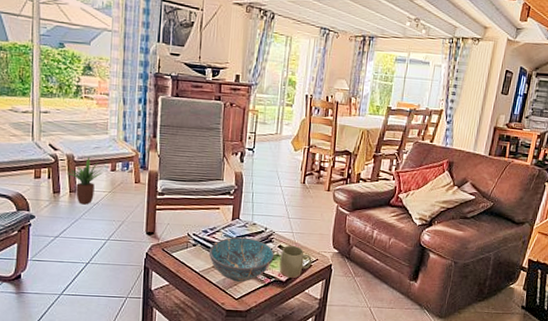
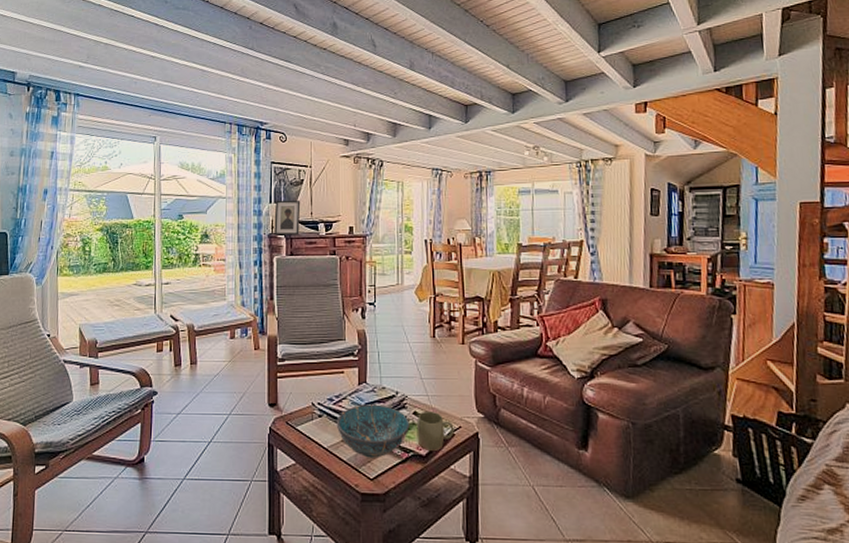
potted plant: present [66,156,103,205] -> none [187,325,222,377]
picture frame: none [160,40,190,78] -> present [274,200,301,236]

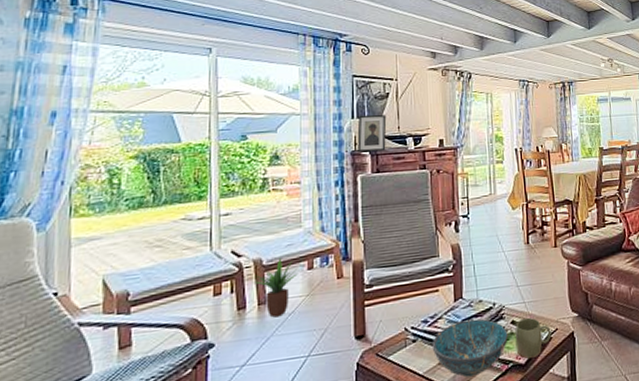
potted plant: none [187,325,222,377] -> present [253,257,298,318]

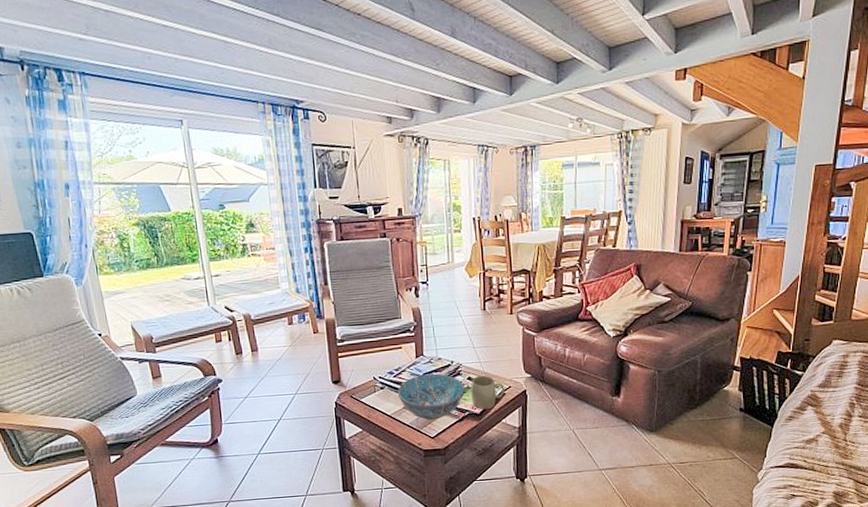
potted plant: present [253,257,298,318] -> none [245,313,281,362]
picture frame: present [357,114,387,153] -> none [320,183,348,221]

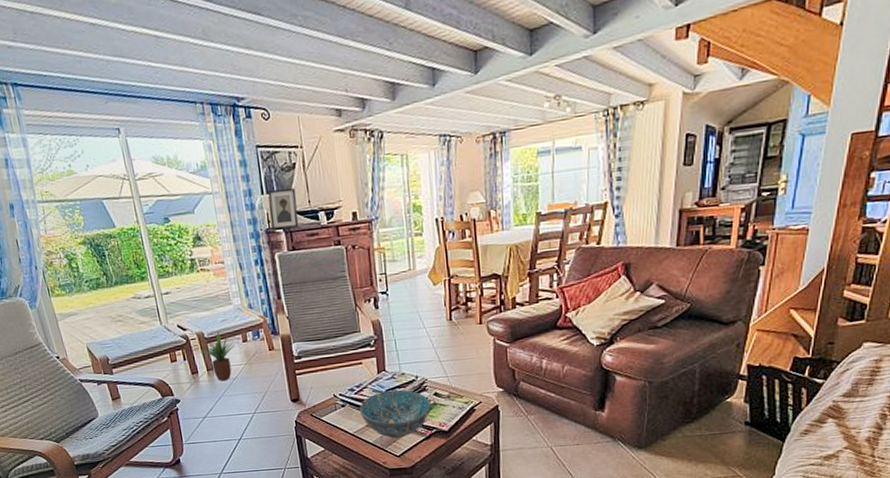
potted plant: none [245,313,281,362] -> present [200,331,235,381]
picture frame: none [320,183,348,221] -> present [268,188,299,231]
mug: present [471,375,505,409] -> none [437,390,475,427]

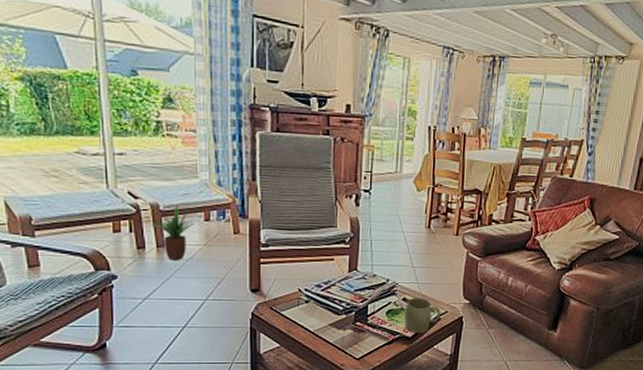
picture frame: present [268,188,299,231] -> none [257,64,290,109]
decorative bowl: present [359,389,431,438] -> none [323,291,398,340]
mug: none [437,390,475,427] -> present [404,297,441,333]

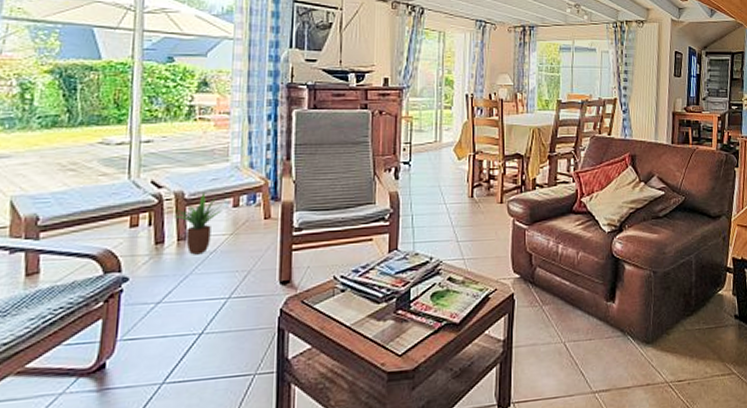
mug: present [404,297,441,333] -> none [451,275,490,318]

